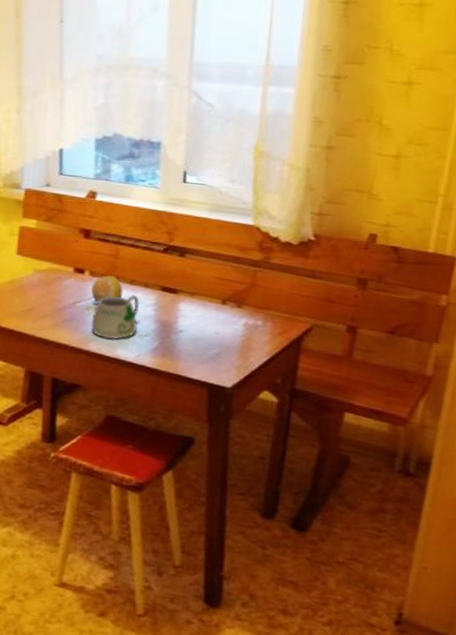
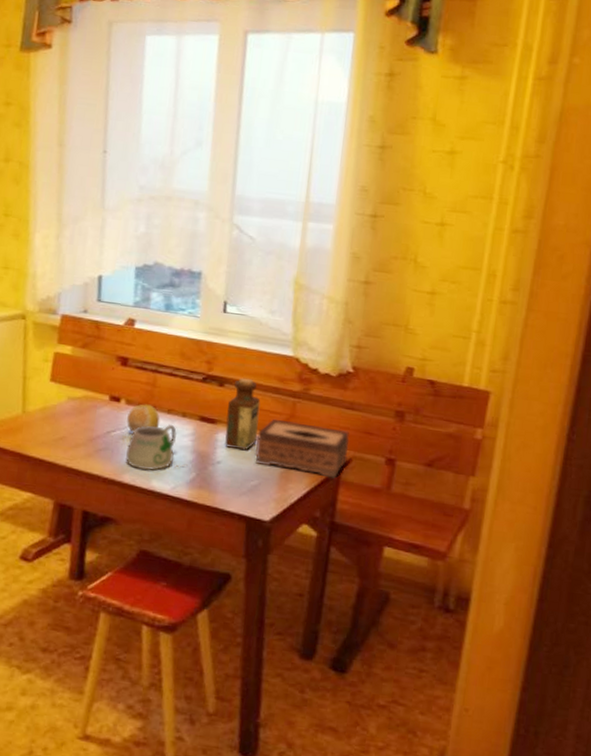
bottle: none [186,248,221,320] -> present [225,378,261,451]
tissue box: none [215,288,311,346] -> present [254,418,350,479]

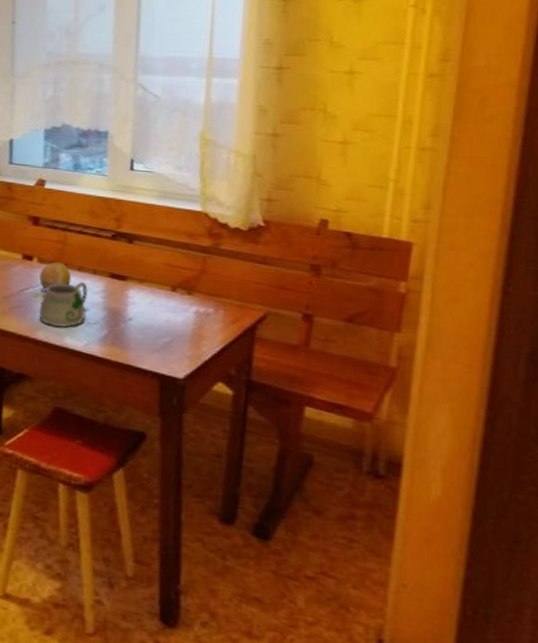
bottle: present [225,378,261,451] -> none [135,234,171,307]
tissue box: present [254,418,350,479] -> none [166,274,263,335]

